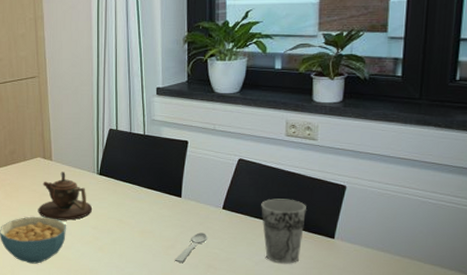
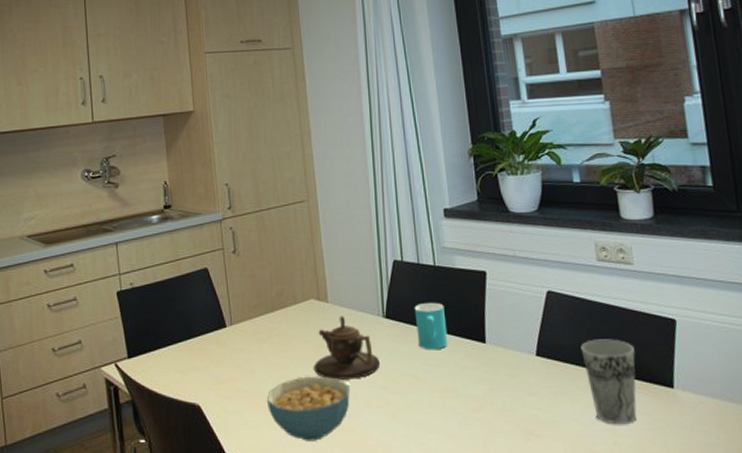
cup: none [124,164,150,201] -> present [414,302,448,350]
spoon: present [174,232,209,264] -> none [485,388,524,431]

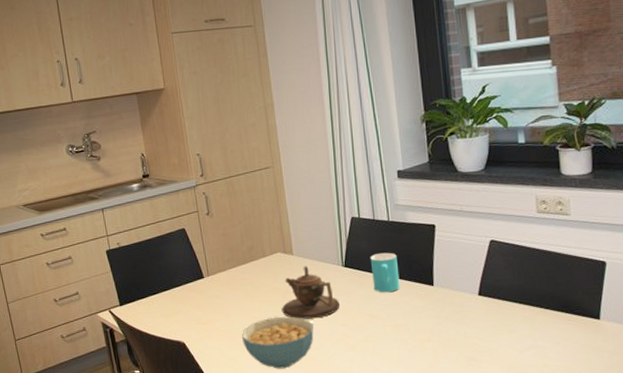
cup: present [581,339,637,425] -> none [518,279,567,351]

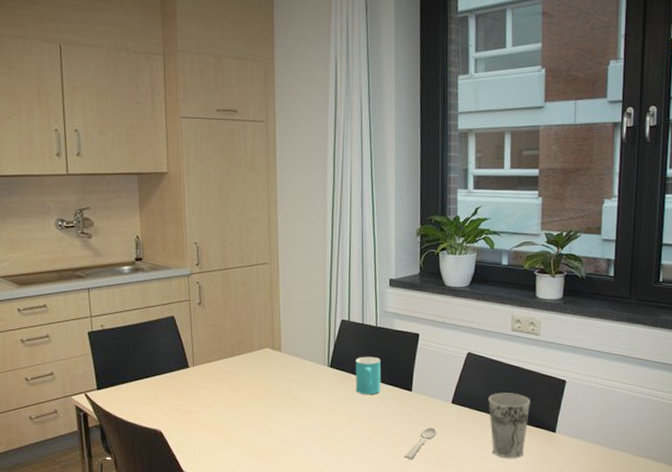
cereal bowl: present [242,316,314,369] -> none [222,411,294,463]
teapot: present [282,266,340,319] -> none [265,363,322,416]
spoon: none [432,322,466,358] -> present [404,427,438,460]
cup: none [518,279,567,351] -> present [488,393,530,459]

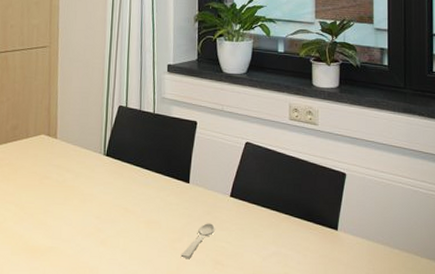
cup: present [355,356,381,395] -> none [131,144,158,187]
cup: present [488,393,530,459] -> none [267,186,310,259]

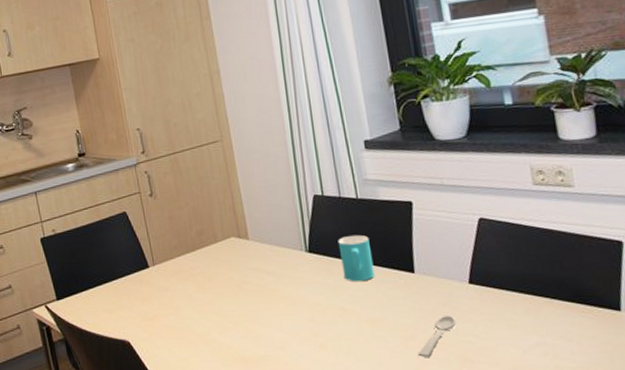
cup: none [131,144,158,187] -> present [337,234,375,282]

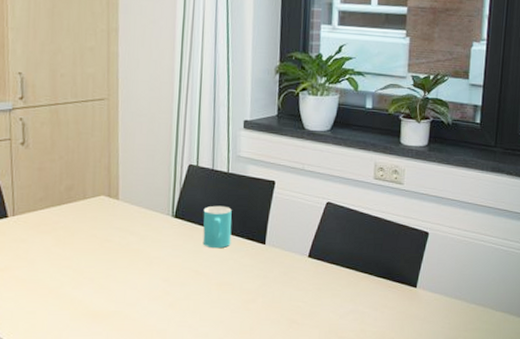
spoon: present [417,316,457,358] -> none [254,284,292,320]

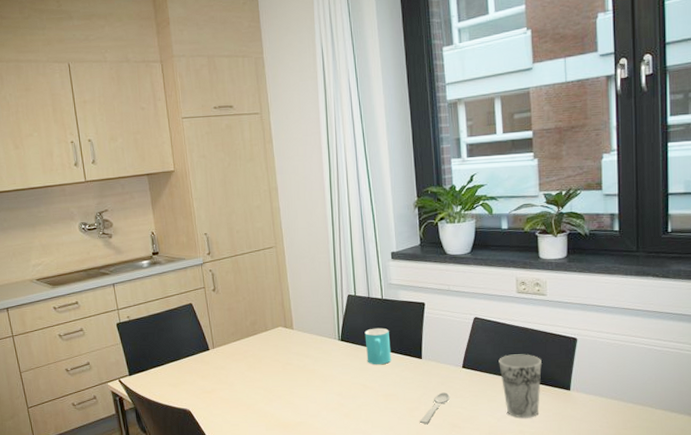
spoon: none [254,284,292,320] -> present [419,392,451,425]
cup: none [347,245,391,316] -> present [499,354,542,418]

